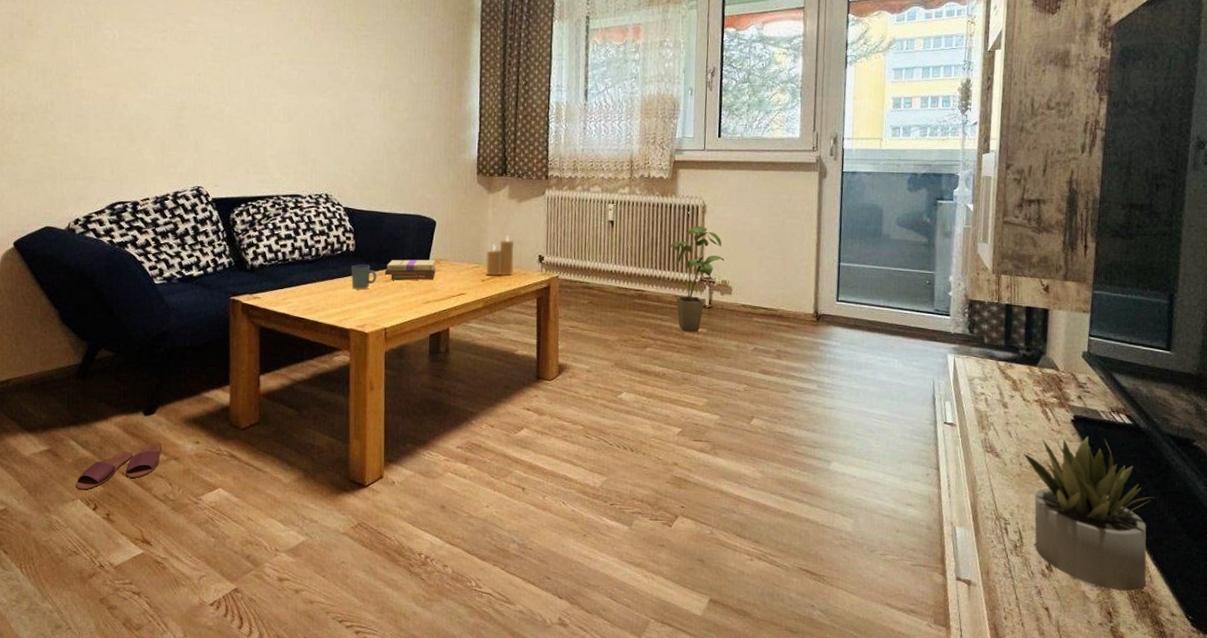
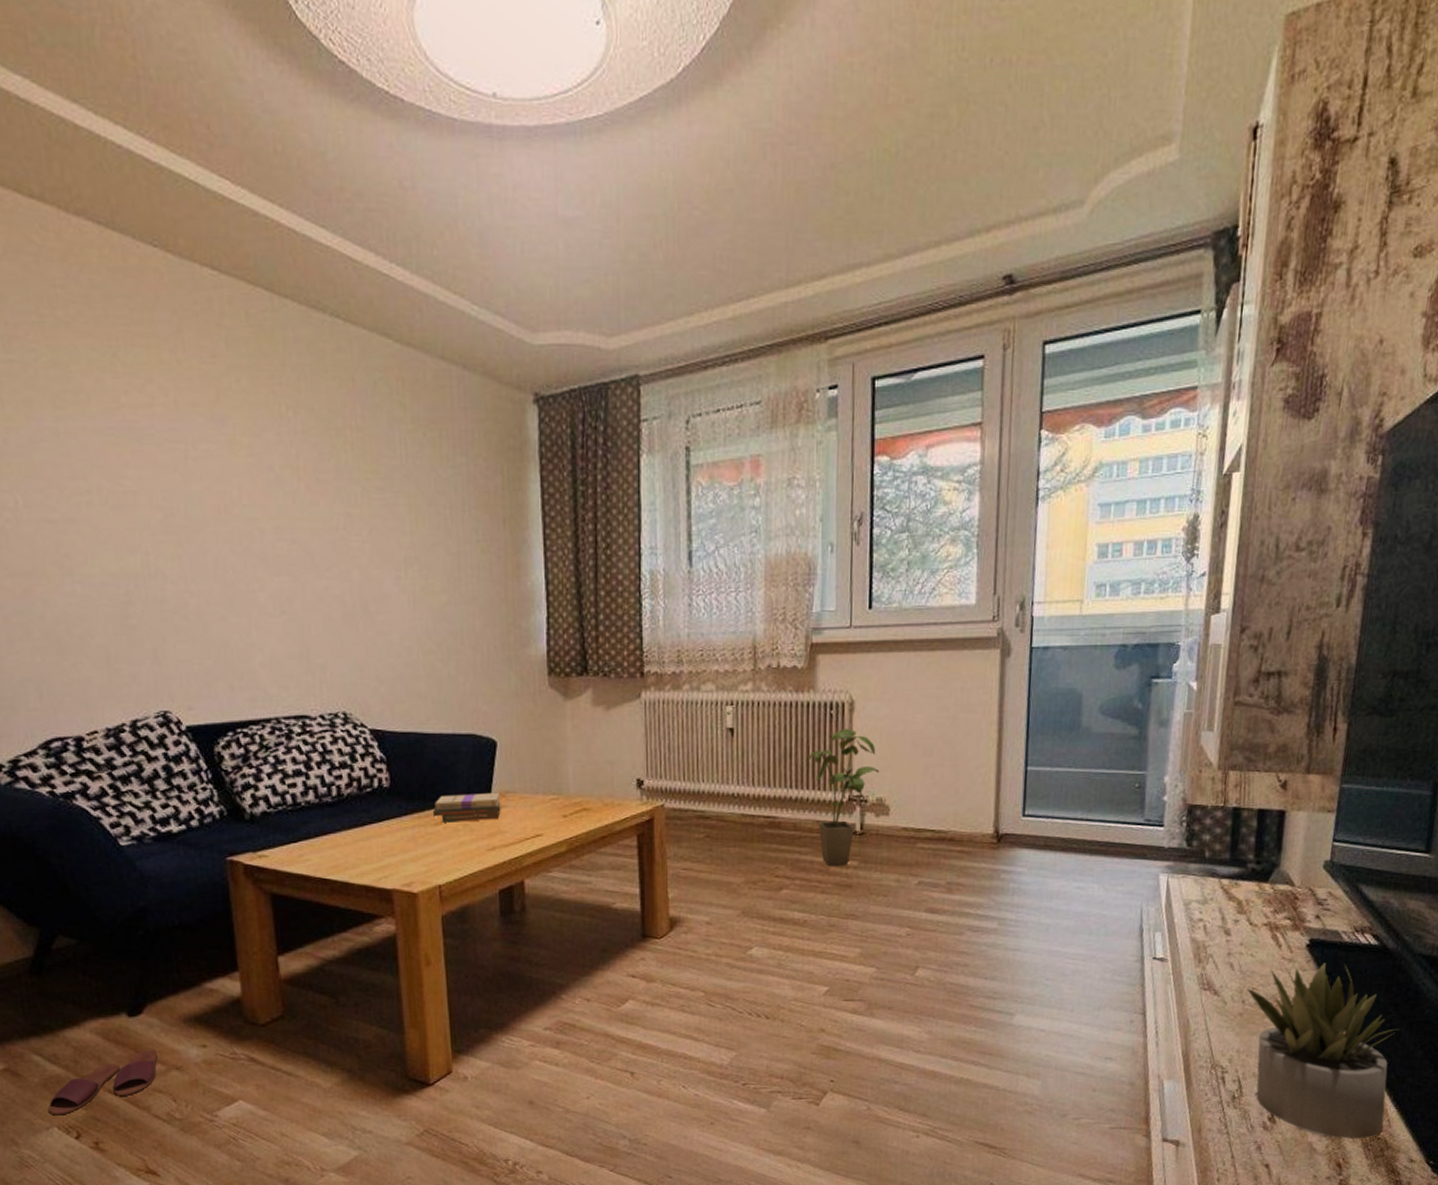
mug: present [350,264,377,290] -> none [386,804,423,838]
candle: present [486,235,514,276] -> none [566,755,604,809]

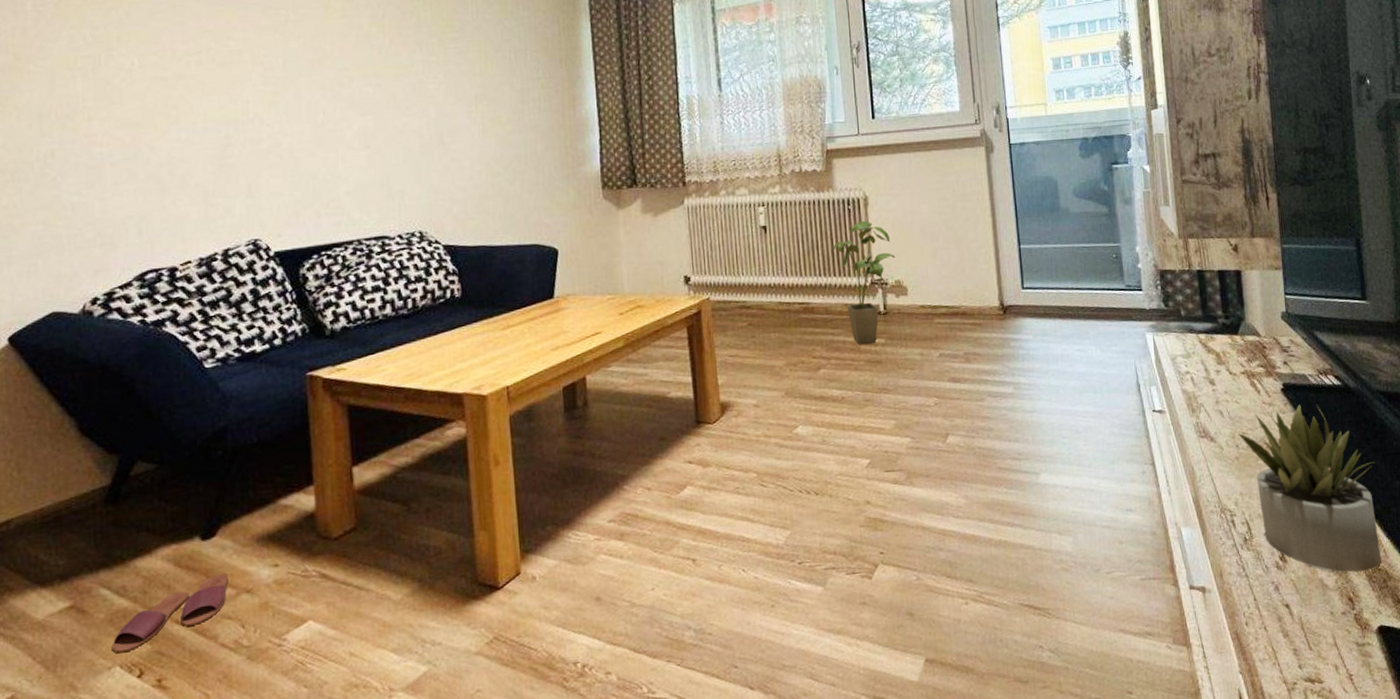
books: present [432,792,501,822] -> none [500,295,563,327]

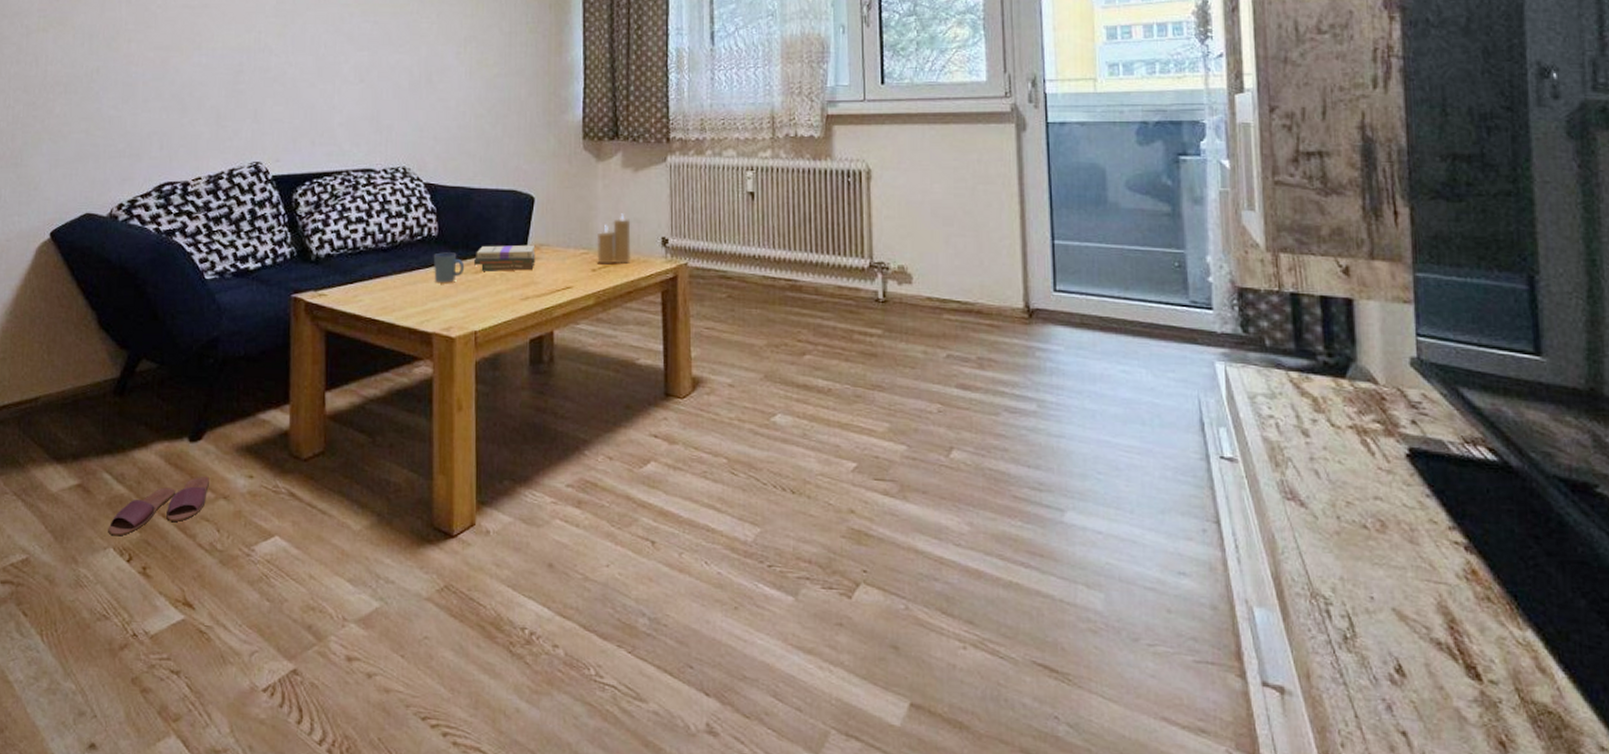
mug: none [458,311,492,344] -> present [433,252,465,284]
books: none [500,295,563,327] -> present [473,244,536,272]
candle: none [622,257,656,307] -> present [596,213,631,265]
house plant: present [832,220,895,345] -> none [826,195,900,334]
succulent plant: present [1238,404,1382,573] -> none [1340,474,1554,710]

